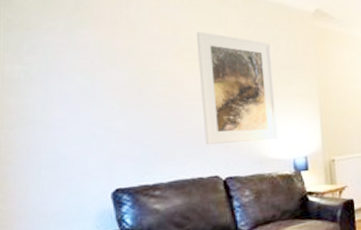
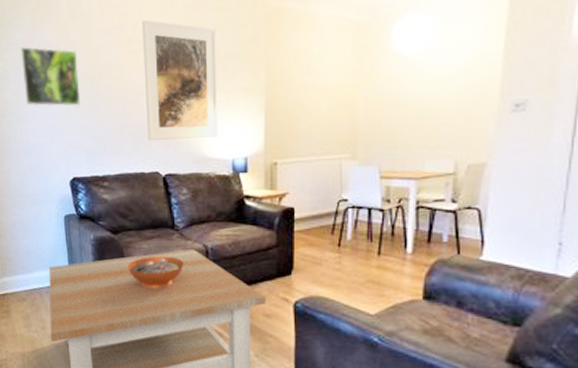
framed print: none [50,51,127,113] -> present [21,47,81,107]

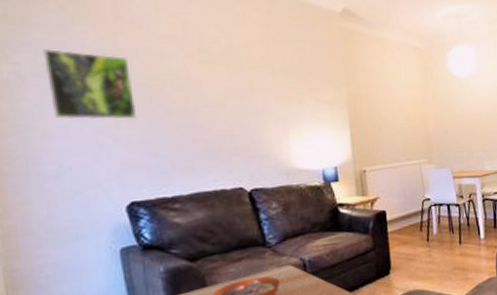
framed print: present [142,20,218,140] -> none [210,31,306,155]

